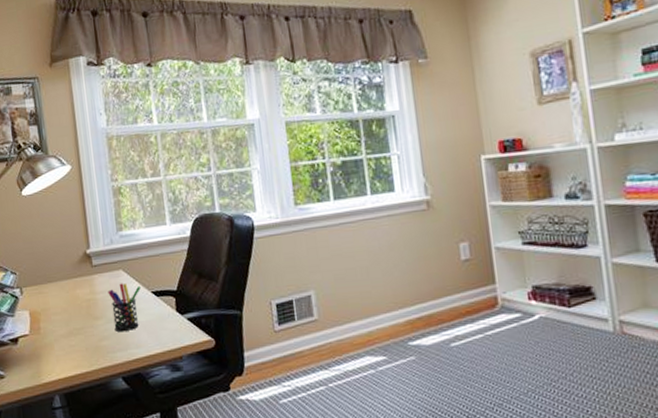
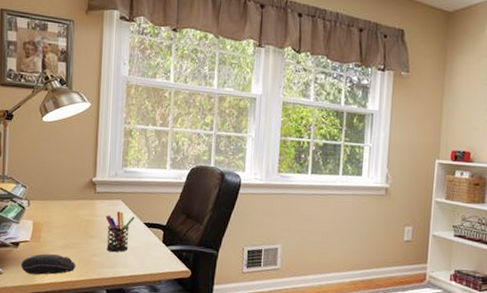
computer mouse: none [23,344,84,373] -> present [20,253,76,275]

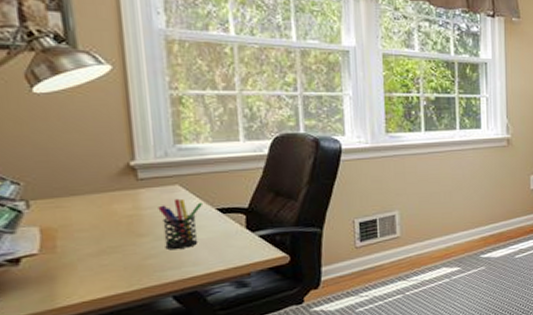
computer mouse: present [20,253,76,275] -> none [27,264,121,297]

